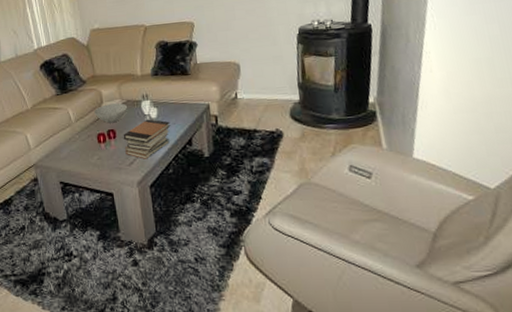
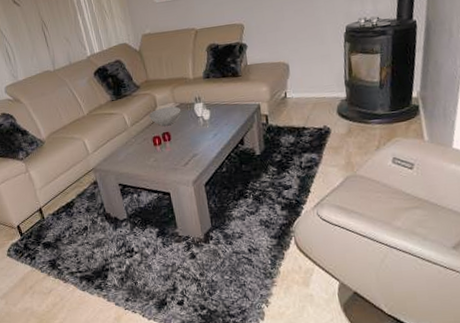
book stack: present [123,119,171,159] -> none [177,120,223,160]

